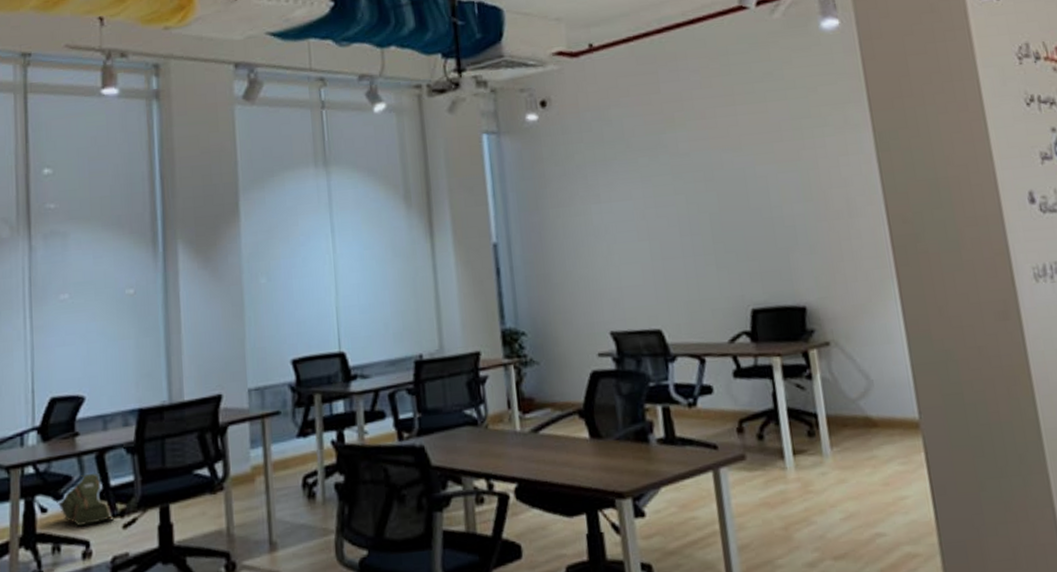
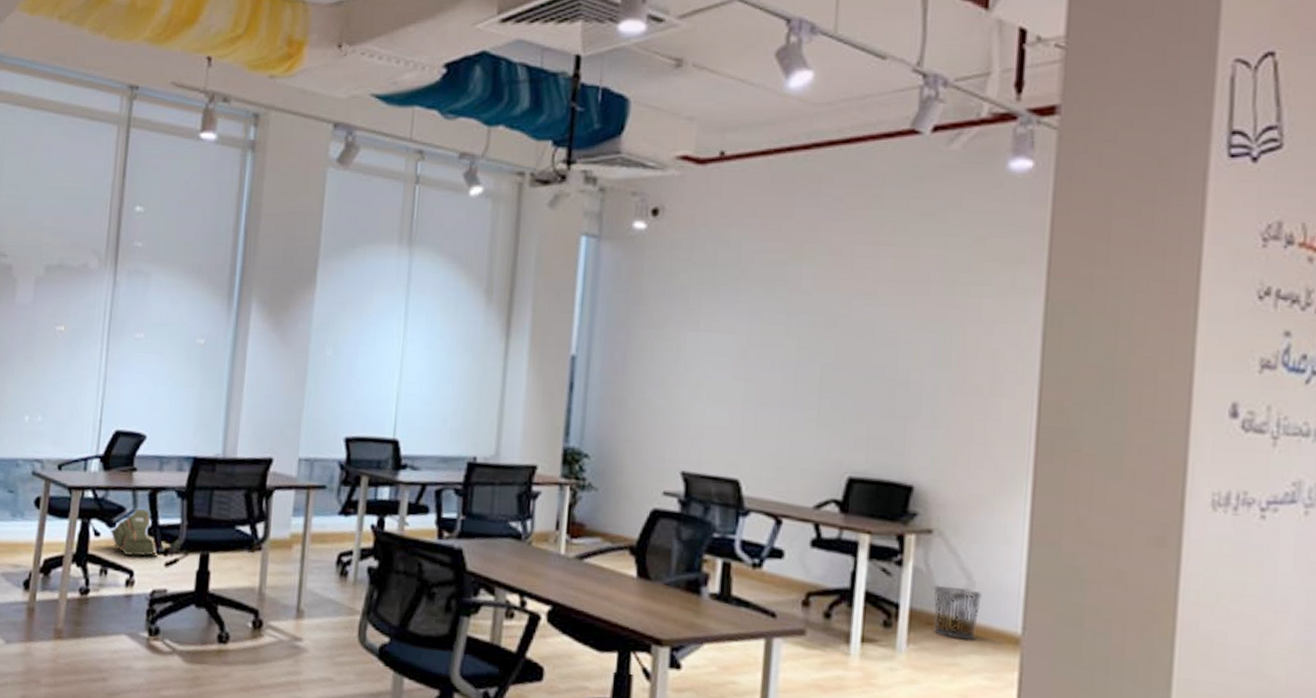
waste bin: none [841,387,884,435] -> present [933,585,982,640]

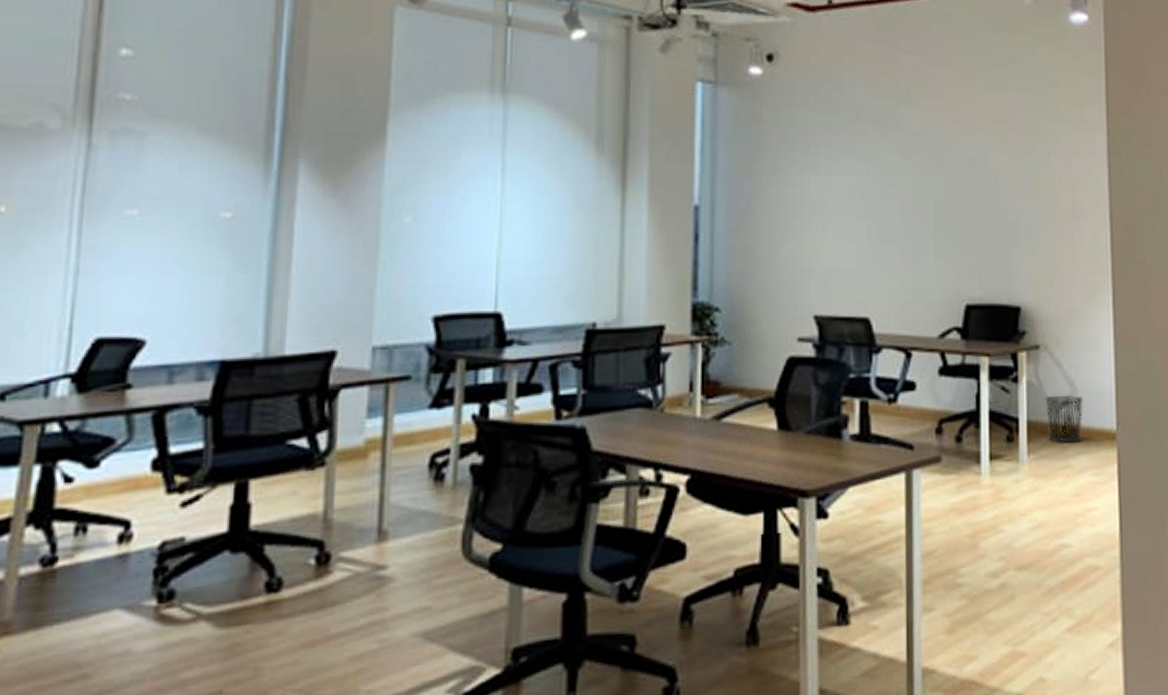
backpack: present [109,509,158,556] -> none [89,437,169,501]

